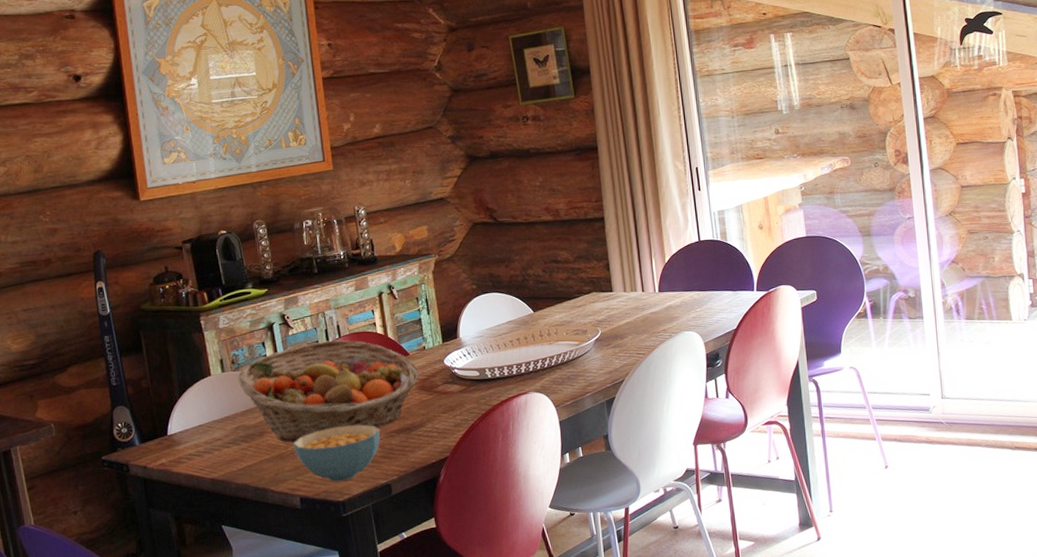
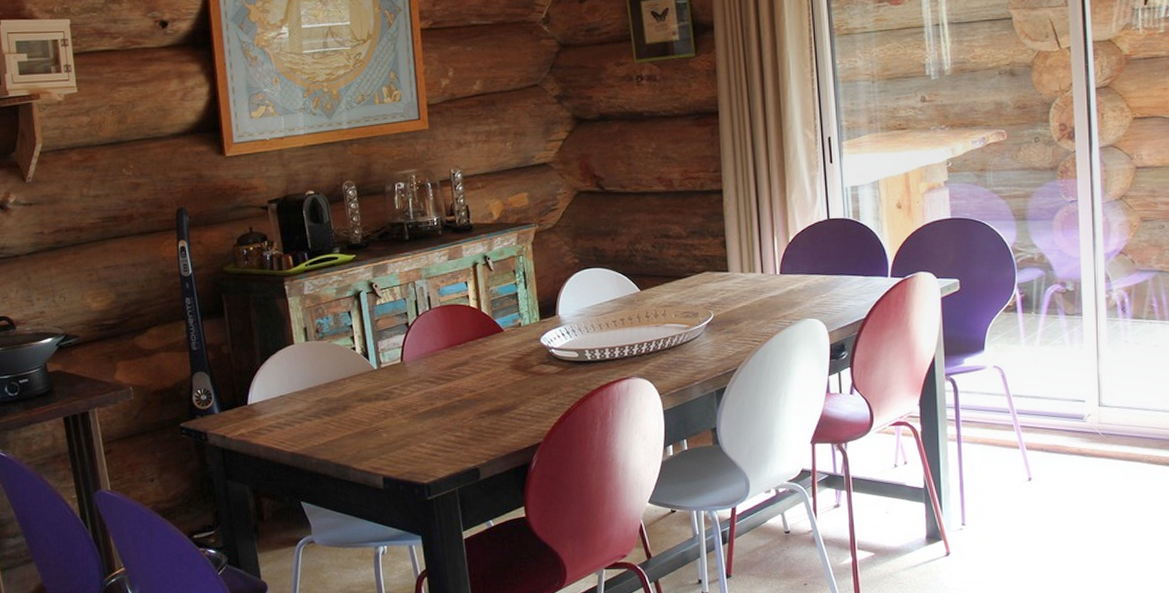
fruit basket: present [237,339,419,443] -> none [321,312,514,419]
cereal bowl: present [293,424,381,482] -> none [377,403,470,463]

